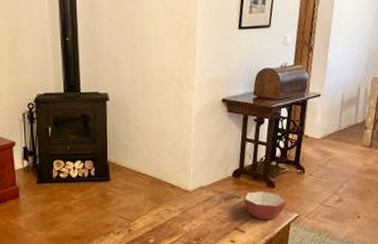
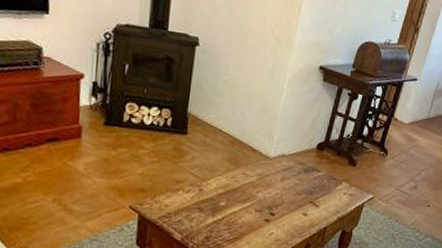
bowl: present [243,191,286,221] -> none [323,167,364,198]

